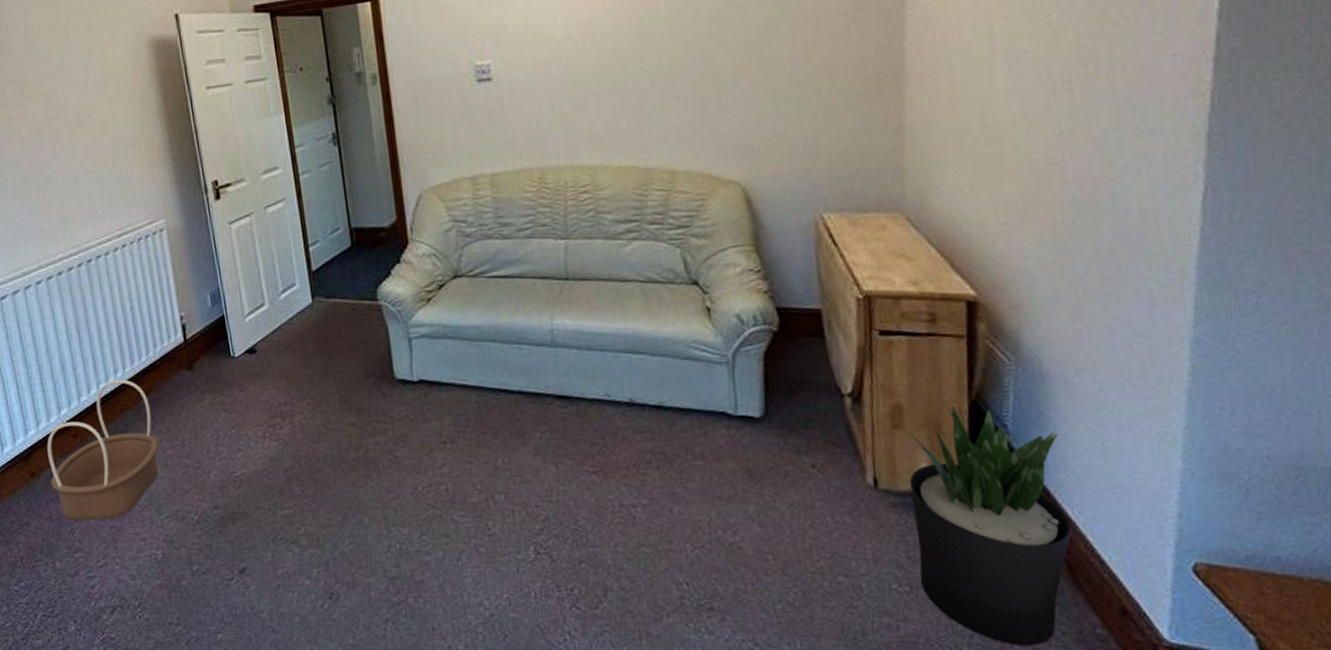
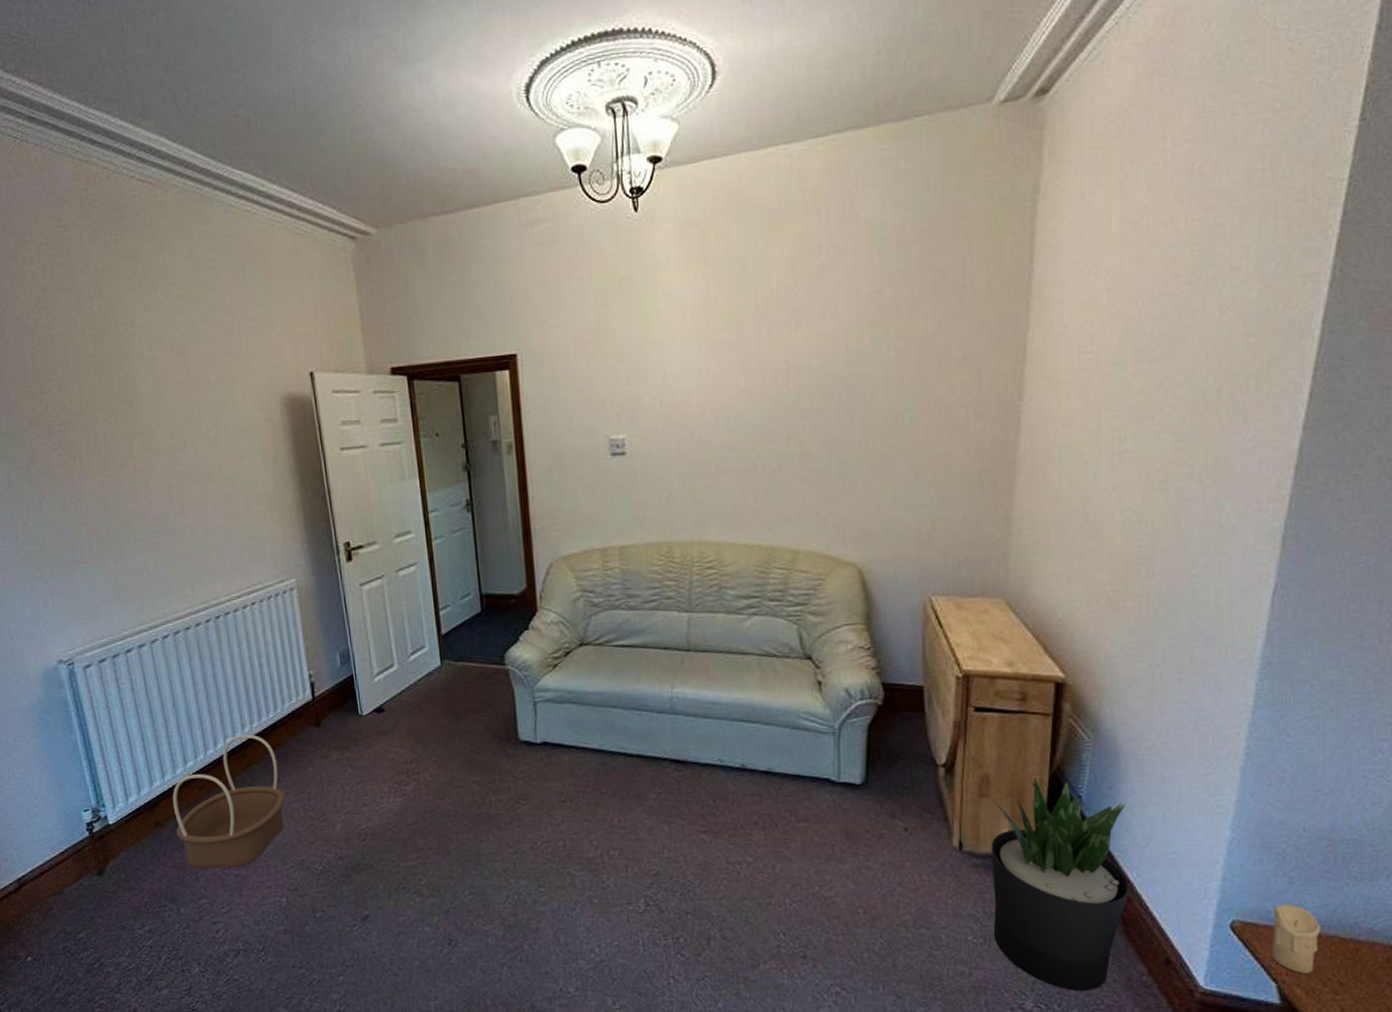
candle: none [1242,544,1300,624] -> present [1271,904,1320,974]

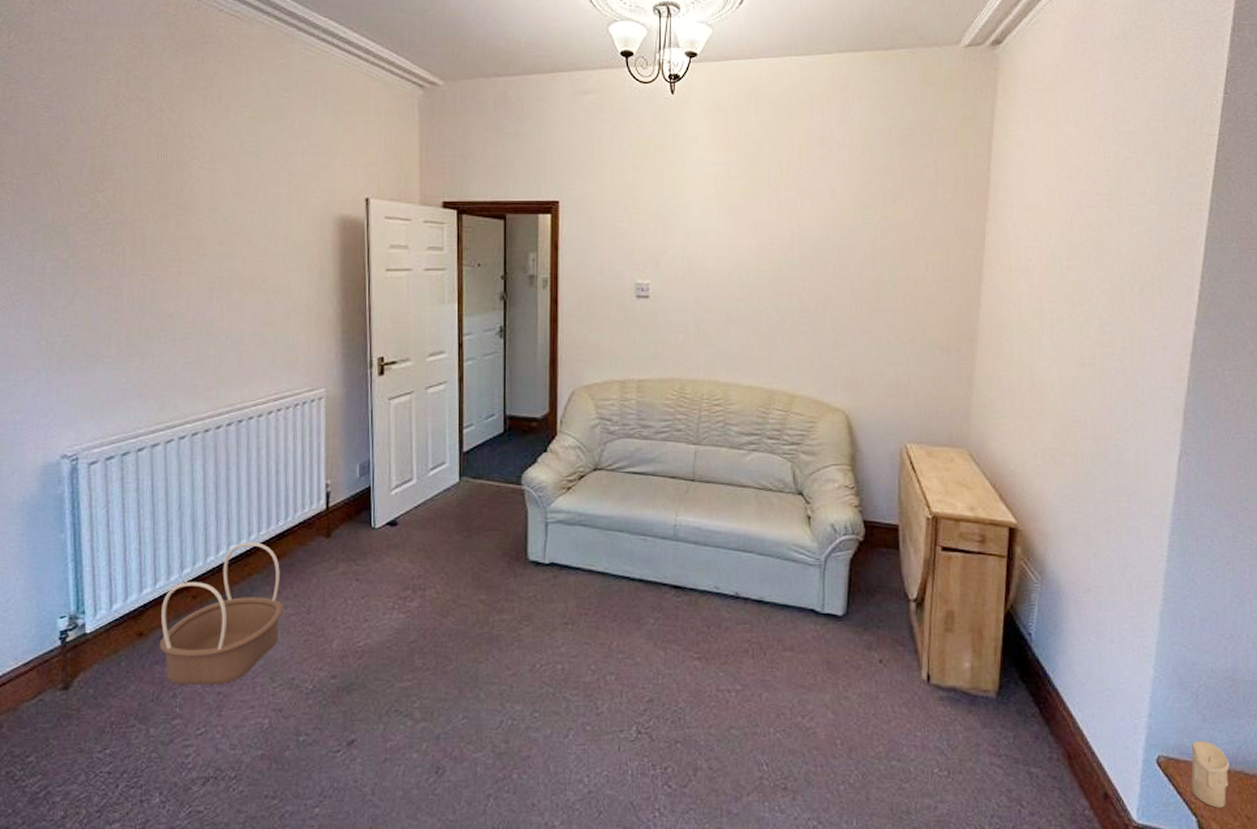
planter: present [991,777,1130,991] -> none [955,614,1073,825]

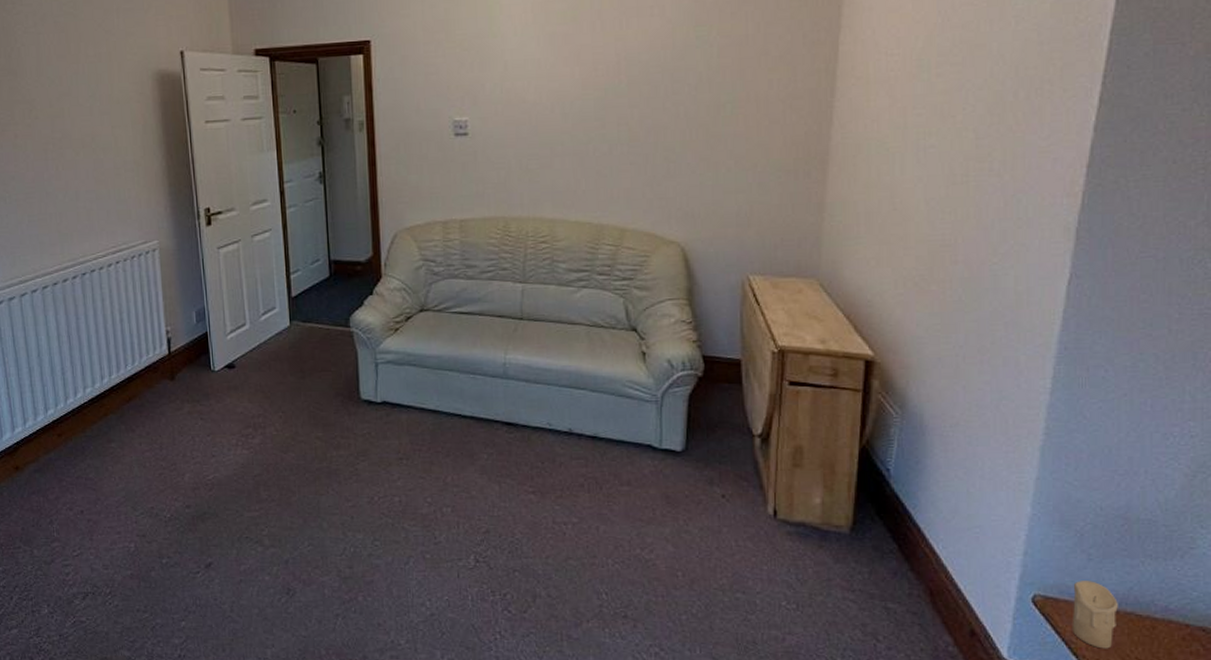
basket: present [159,542,283,685] -> none [32,385,138,513]

